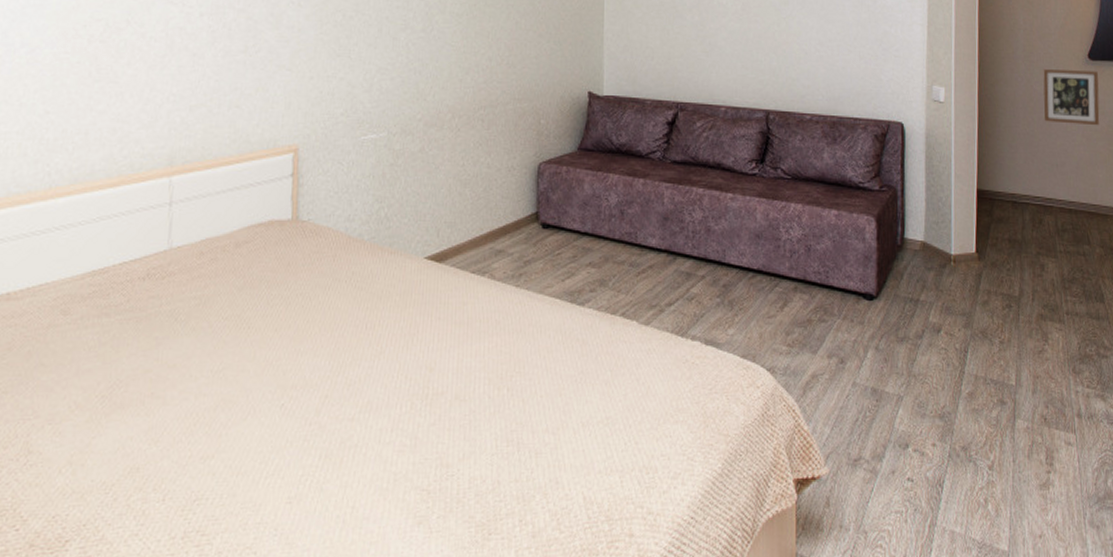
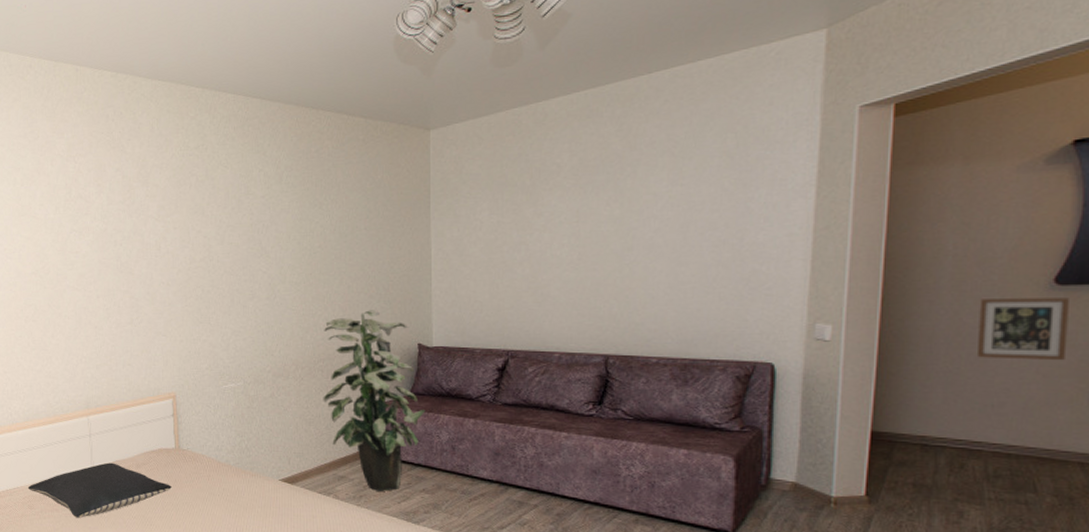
pillow: none [63,241,283,326] -> present [27,462,172,519]
indoor plant: none [482,51,595,267] -> present [323,310,426,491]

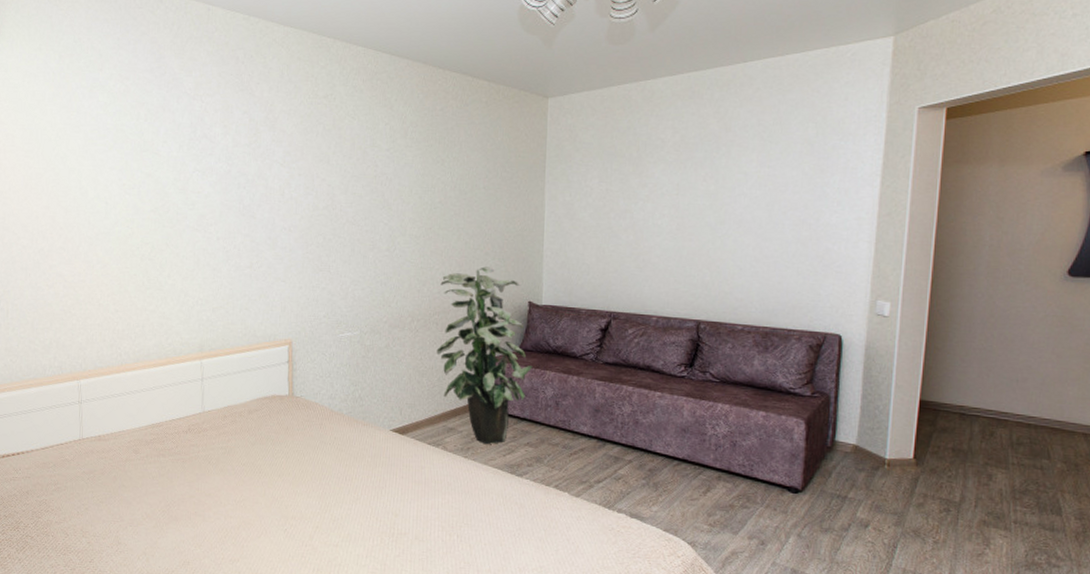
pillow: present [27,462,172,519] -> none [133,407,283,465]
picture frame: present [976,298,1069,361] -> none [1005,285,1079,344]

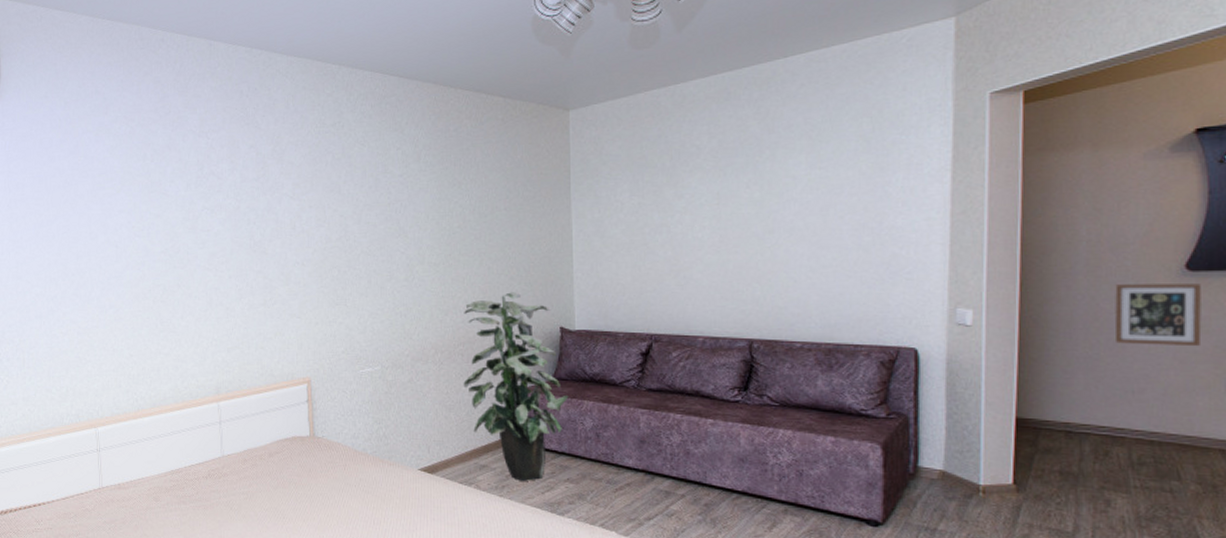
picture frame: none [1005,285,1079,344] -> present [1114,284,1202,347]

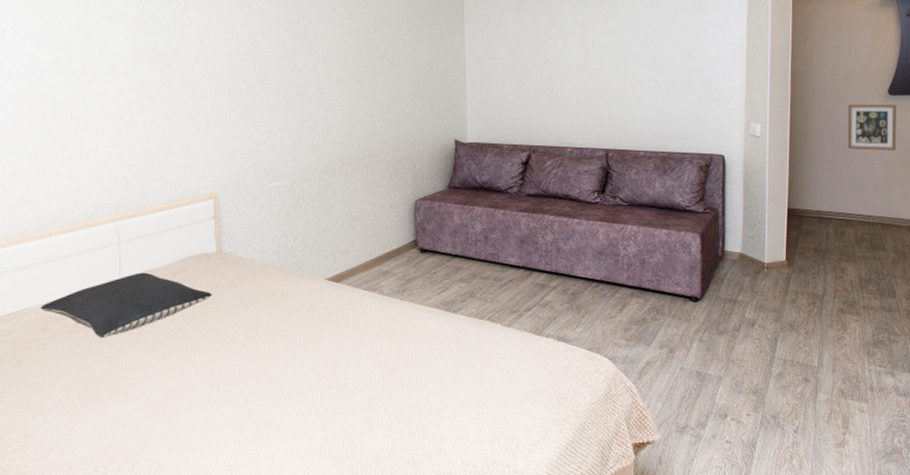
pillow: none [153,451,306,512] -> present [40,272,212,339]
indoor plant: present [463,292,569,481] -> none [368,107,462,284]

